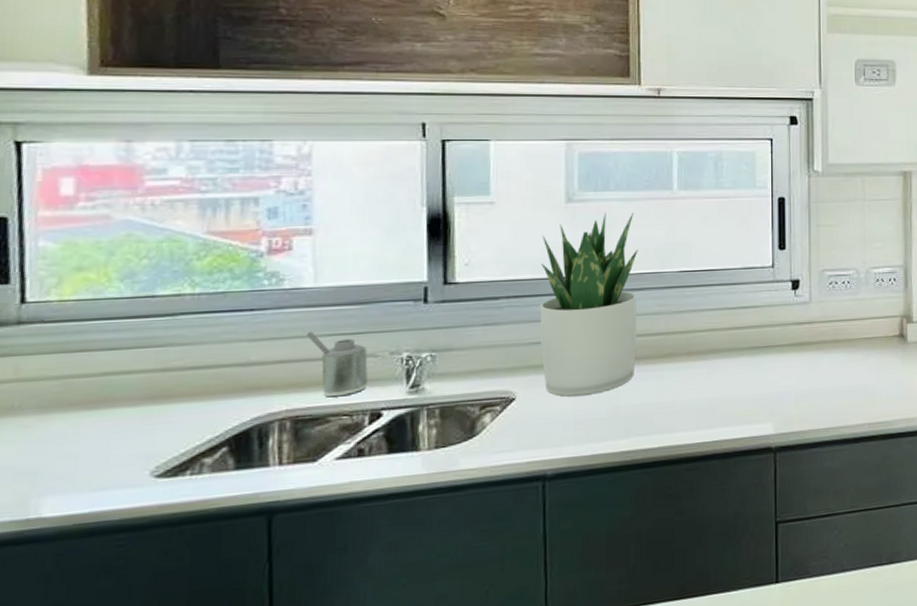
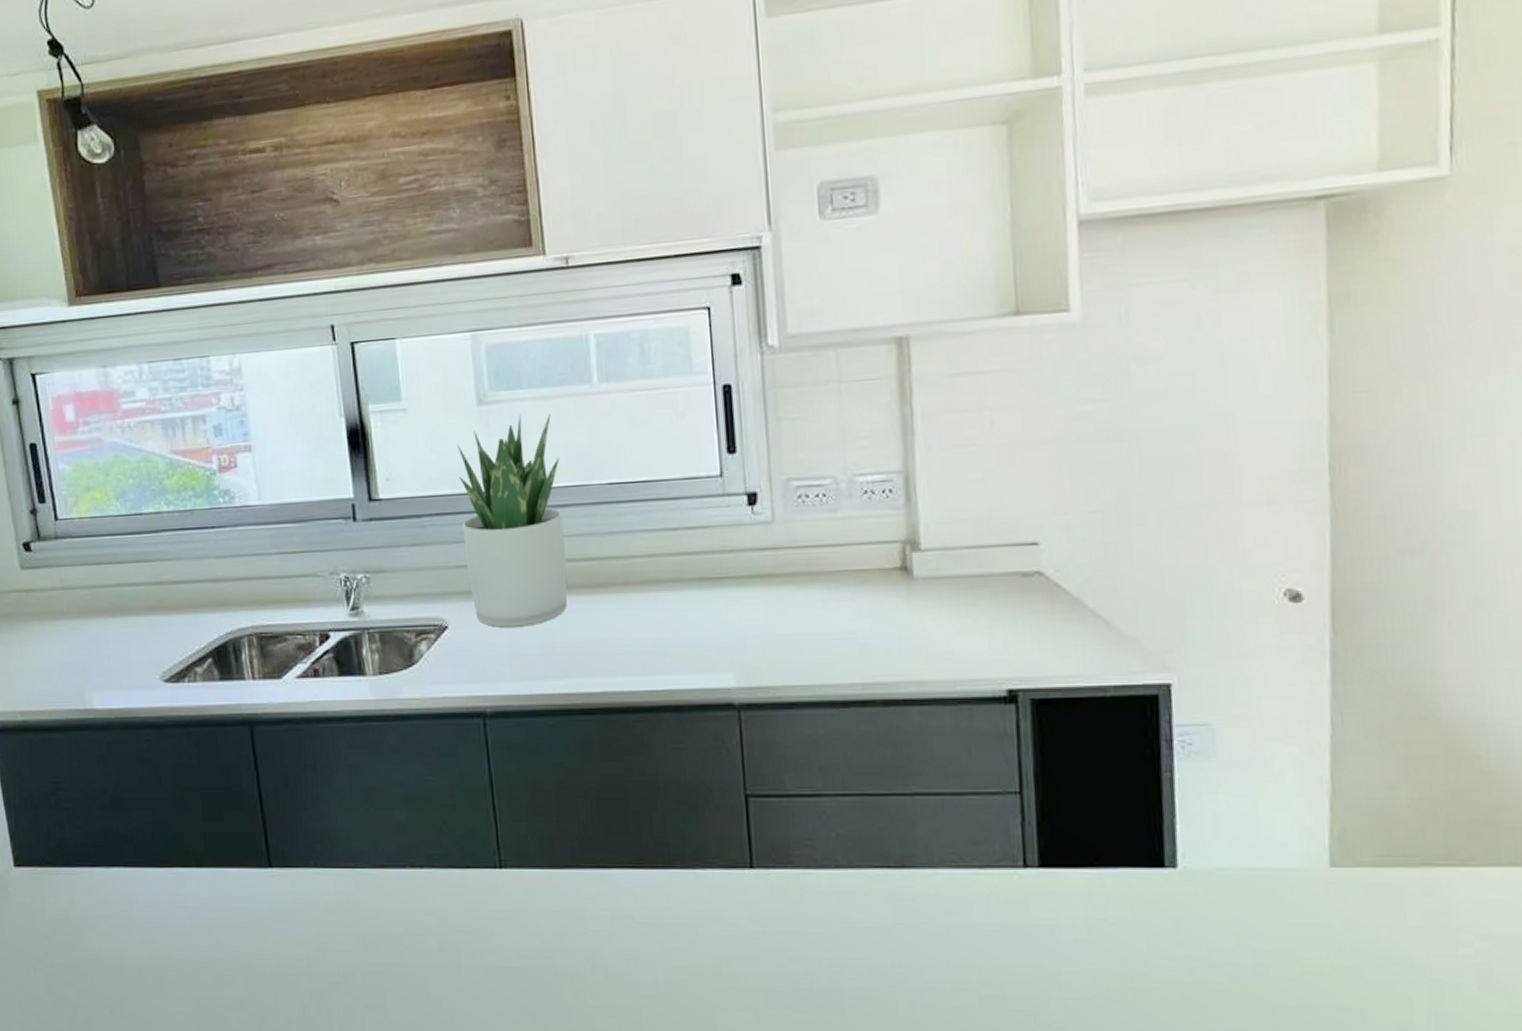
soap dispenser: present [307,331,369,398] -> none [259,549,315,616]

